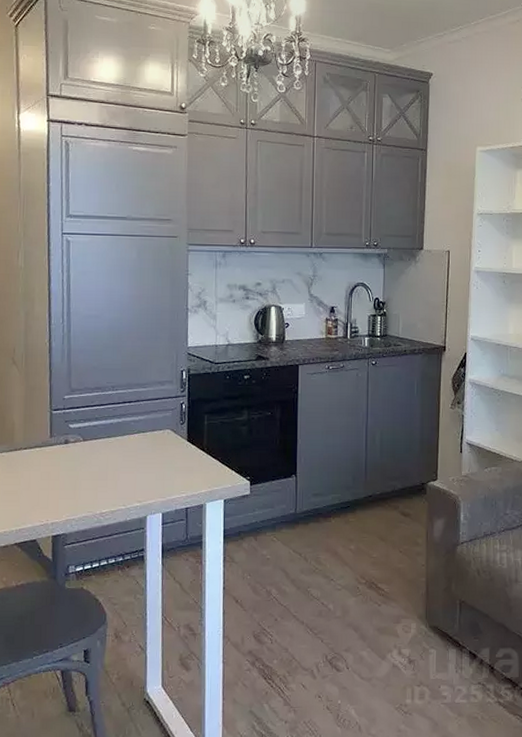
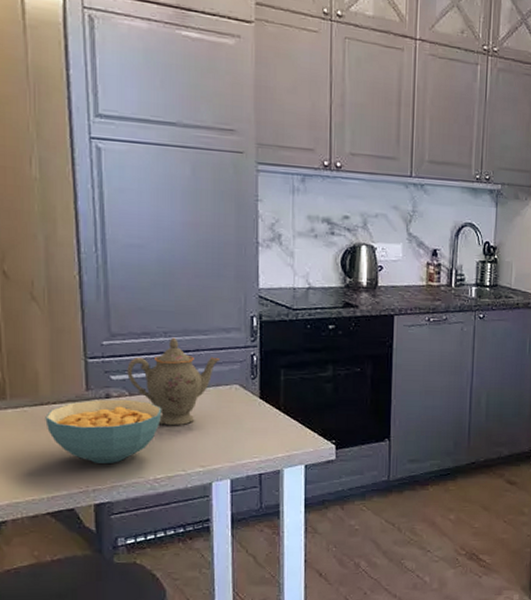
cereal bowl: none [18,444,109,501] -> present [45,399,162,465]
teapot: none [82,390,156,467] -> present [127,337,221,426]

